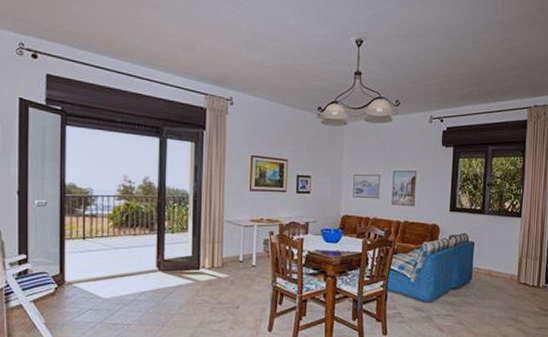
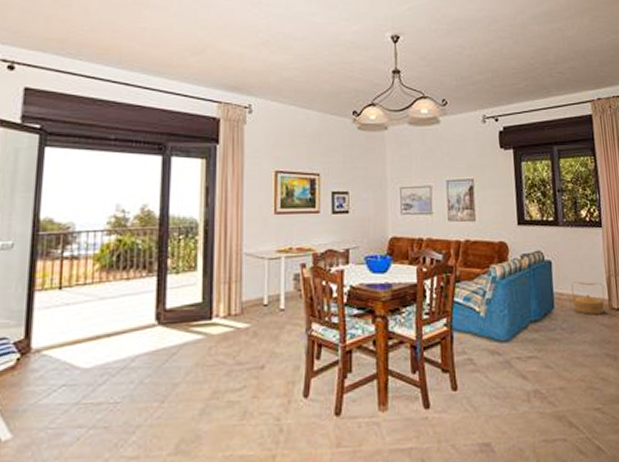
basket: none [488,260,516,286] -> present [570,281,605,314]

